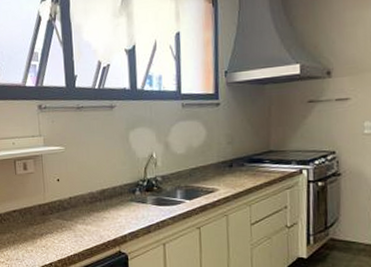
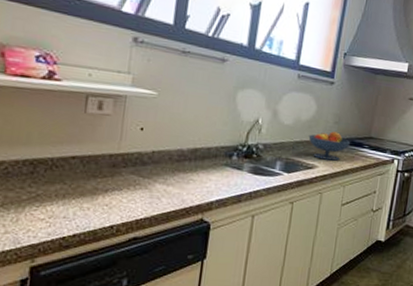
fruit bowl: none [203,152,248,182] -> present [308,131,350,161]

